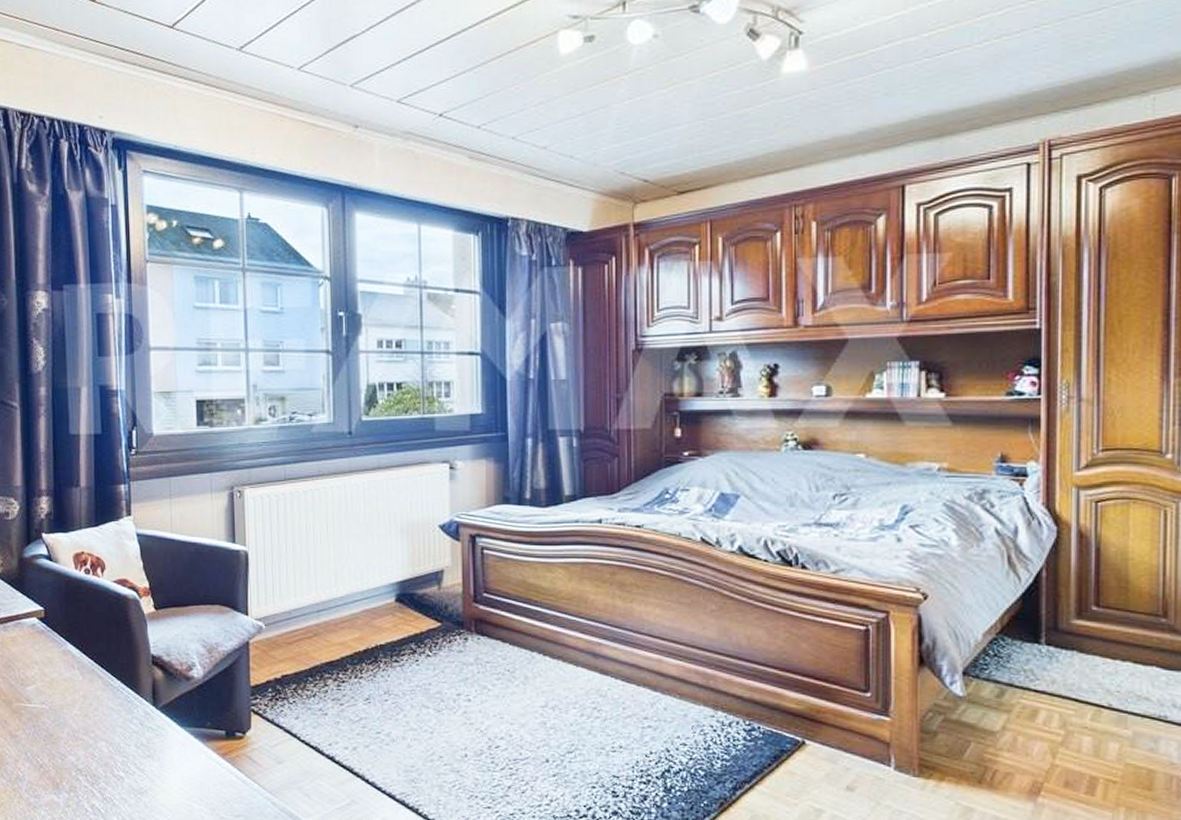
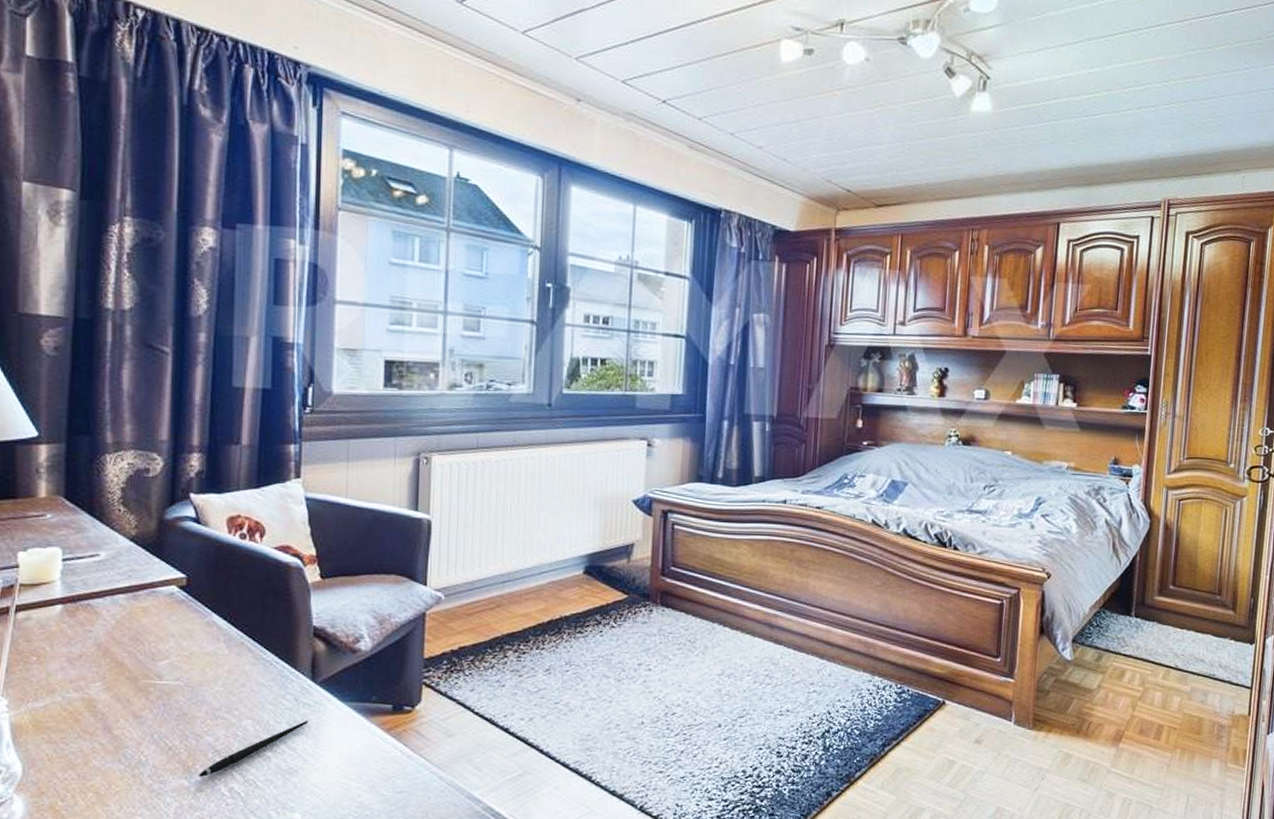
pen: none [66,744,153,793] -> present [199,721,309,777]

